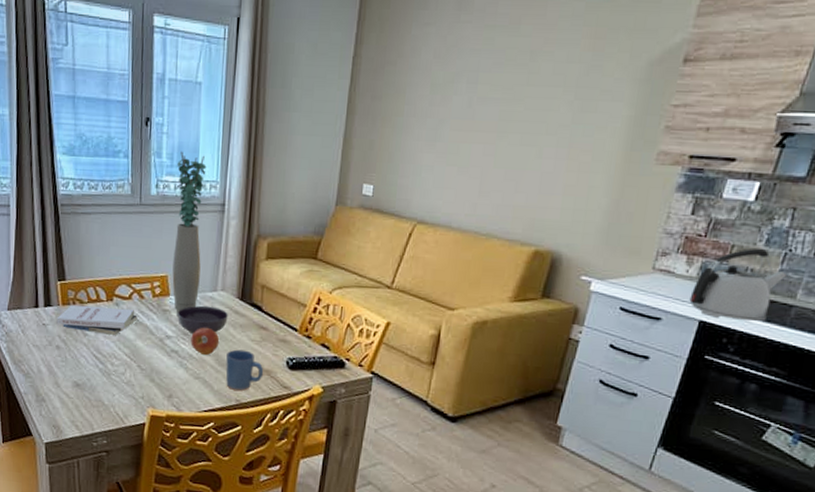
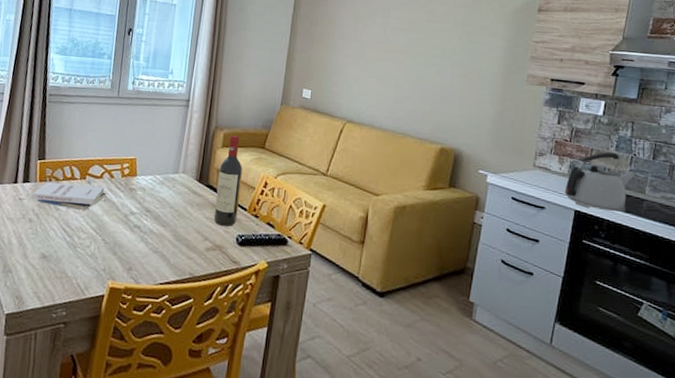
vase: present [172,151,207,317] -> none [139,56,176,195]
bowl: present [177,305,228,335] -> none [142,185,187,212]
fruit: present [191,327,220,356] -> none [152,205,178,231]
mug: present [225,349,264,391] -> none [181,226,216,265]
wine bottle: none [260,244,291,349] -> present [213,135,243,226]

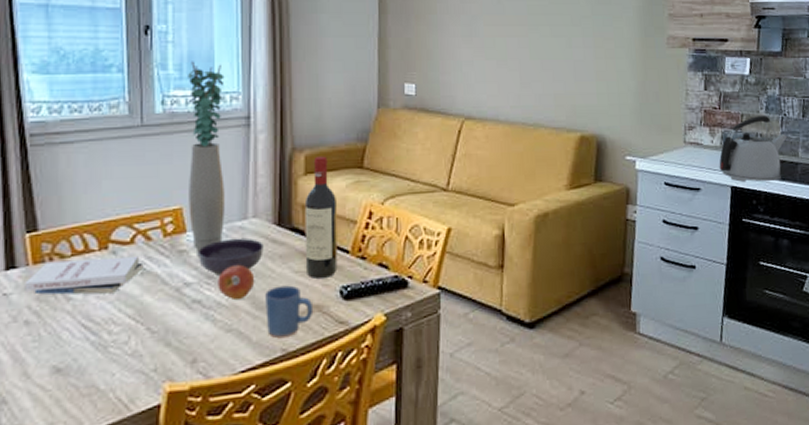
vase: none [139,56,176,195] -> present [188,61,225,257]
bowl: none [142,185,187,212] -> present [197,238,263,277]
fruit: none [152,205,178,231] -> present [218,264,255,301]
mug: none [181,226,216,265] -> present [265,285,314,338]

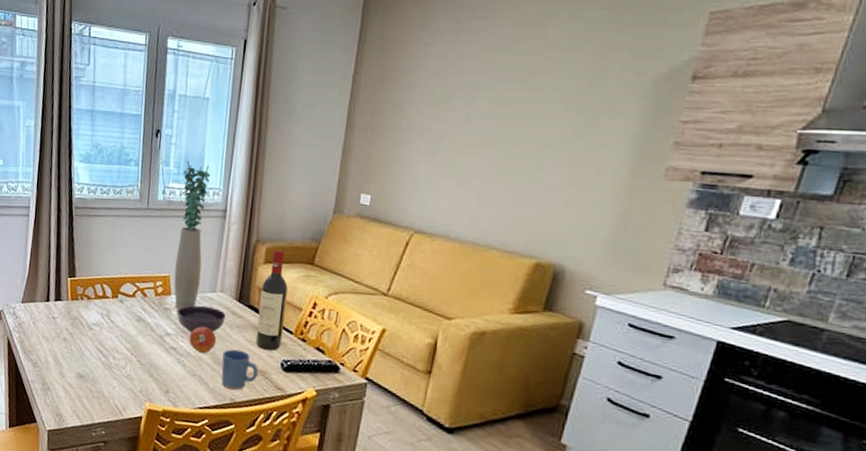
books: present [24,255,144,295] -> none [65,300,140,330]
kettle: present [719,115,788,183] -> none [705,267,817,346]

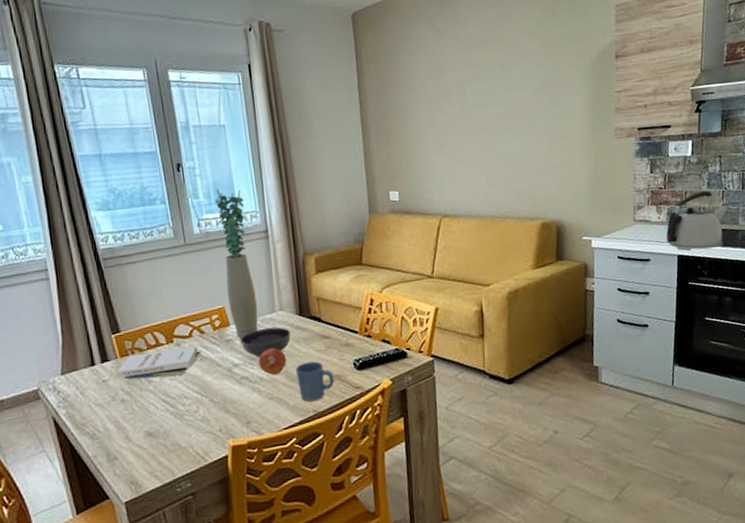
books: none [65,300,140,330] -> present [116,346,202,380]
wine bottle: present [255,249,288,351] -> none [318,257,350,355]
kettle: none [705,267,817,346] -> present [666,190,729,252]

